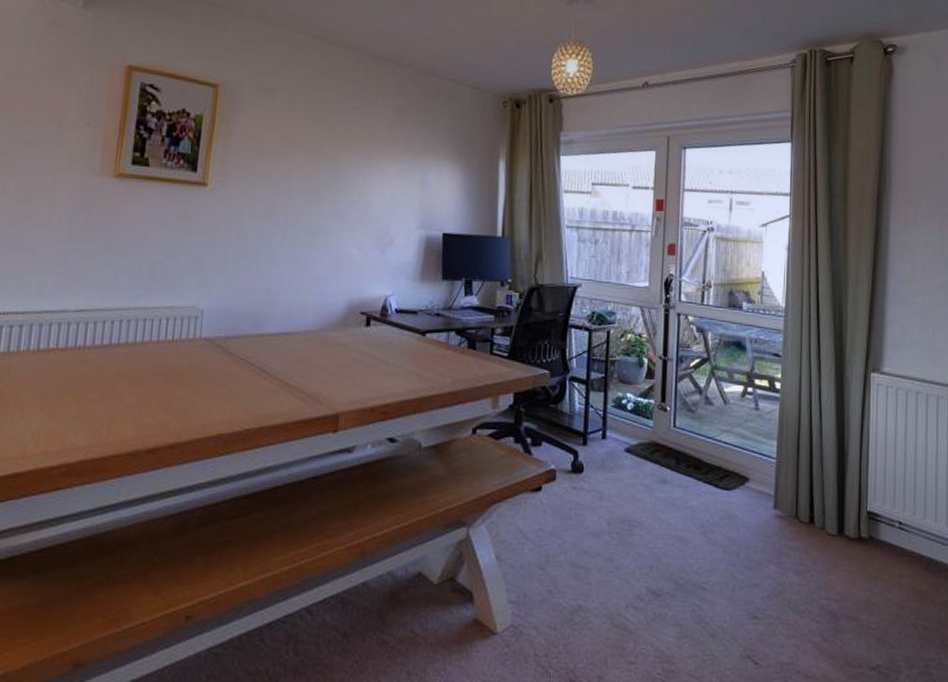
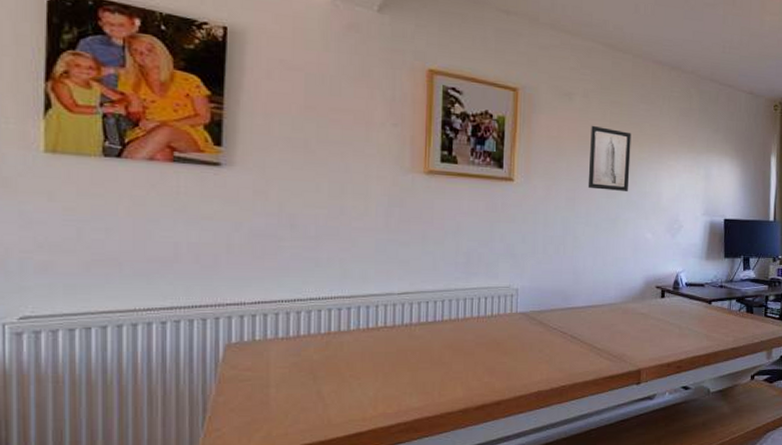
wall art: none [287,124,339,199] -> present [587,125,632,191]

